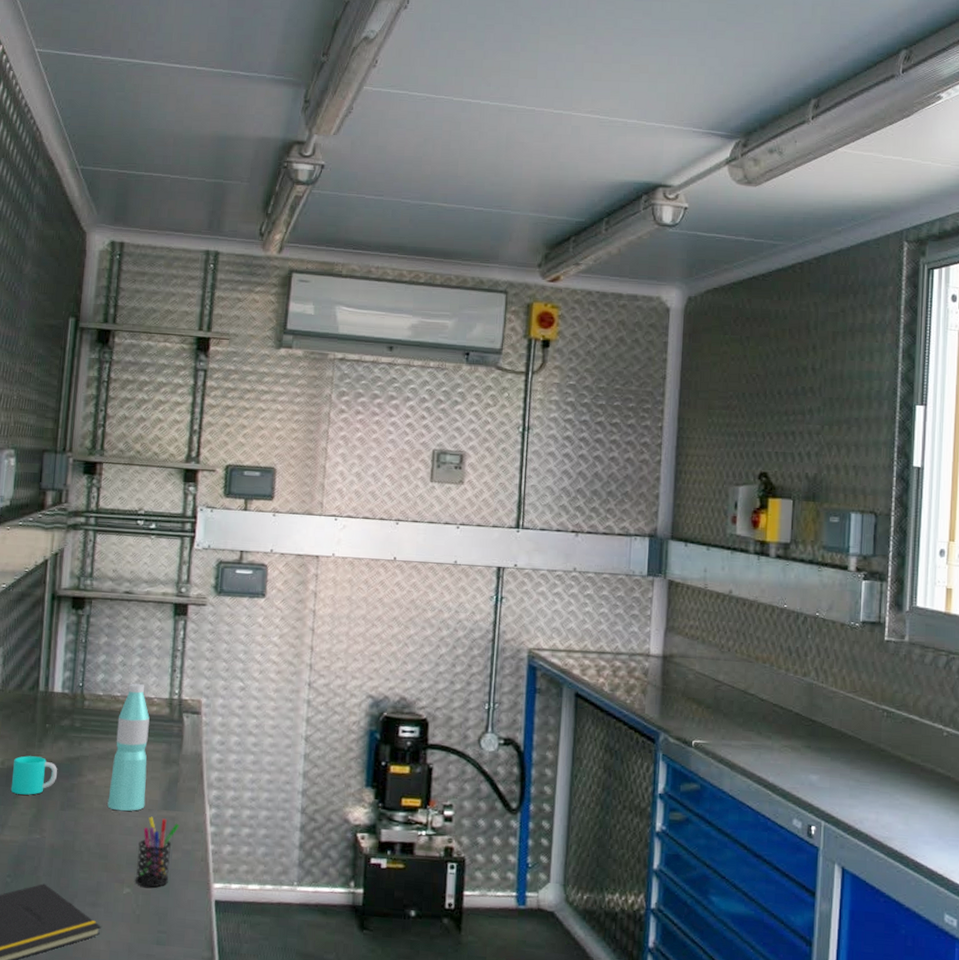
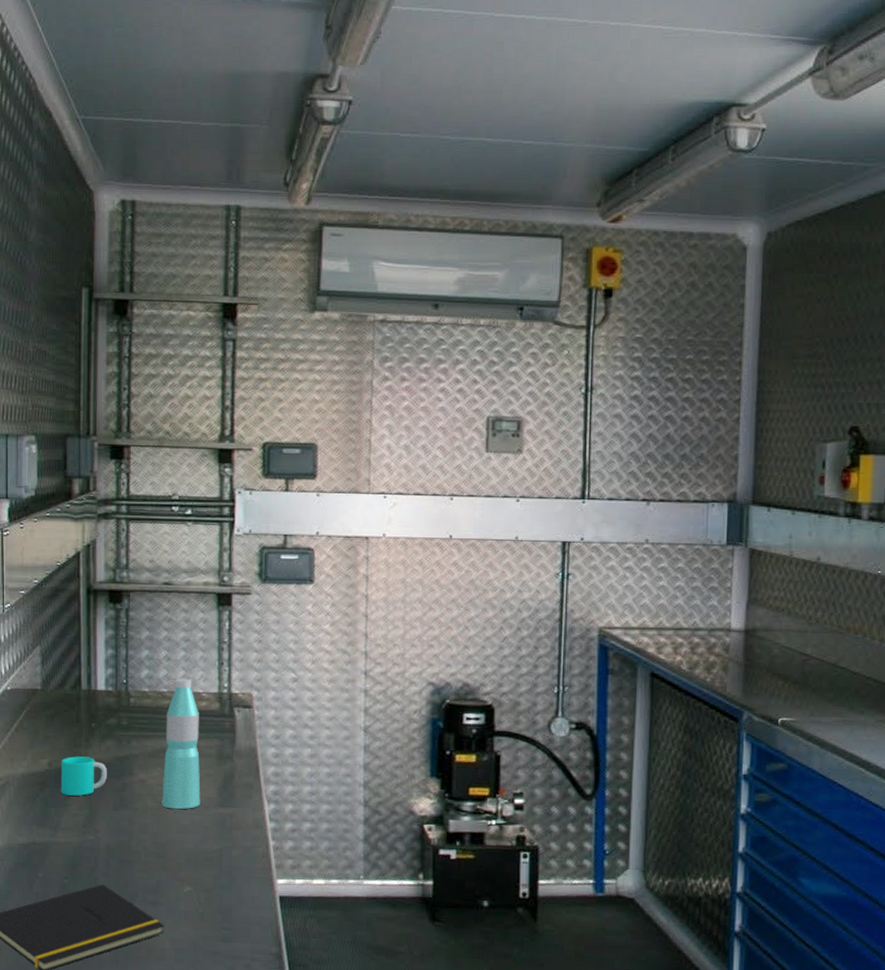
pen holder: present [135,816,179,888] -> none [195,814,237,885]

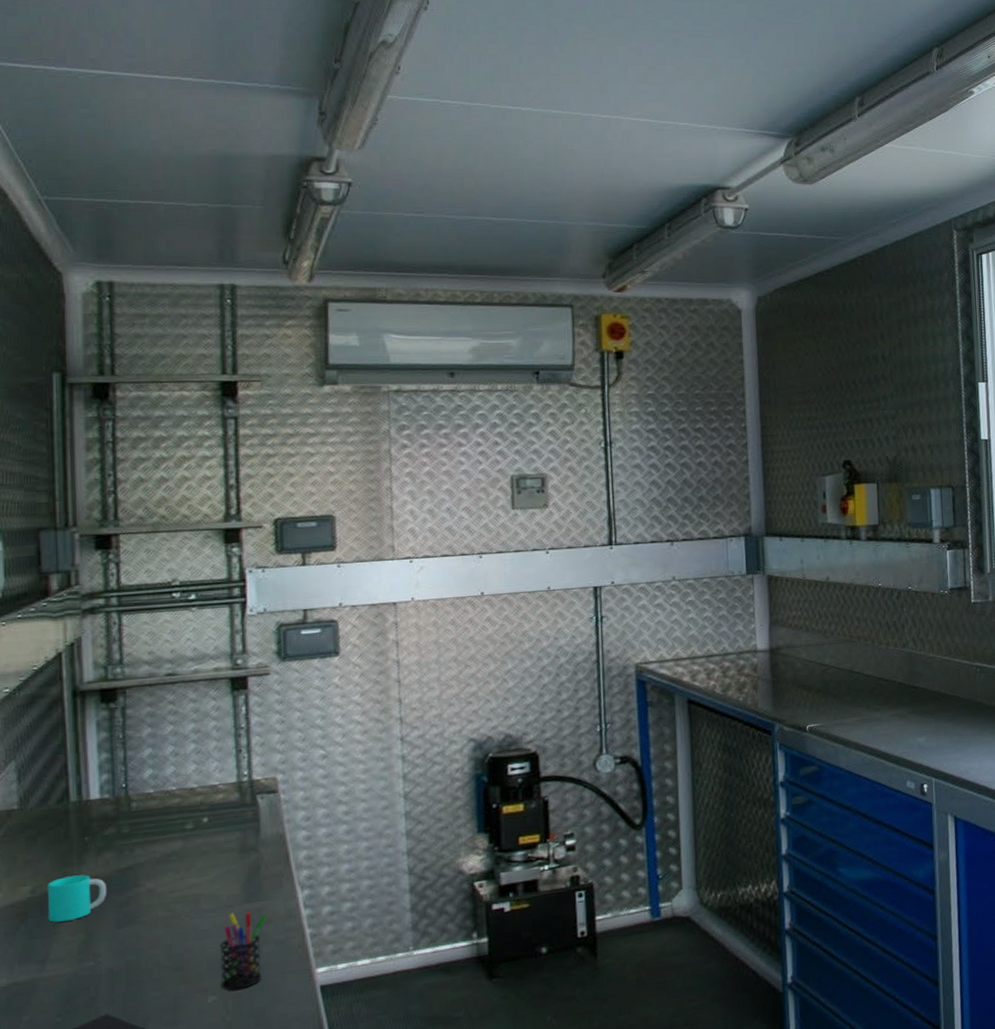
water bottle: present [162,678,201,810] -> none [175,771,223,916]
pen holder: none [195,814,237,885] -> present [220,912,267,991]

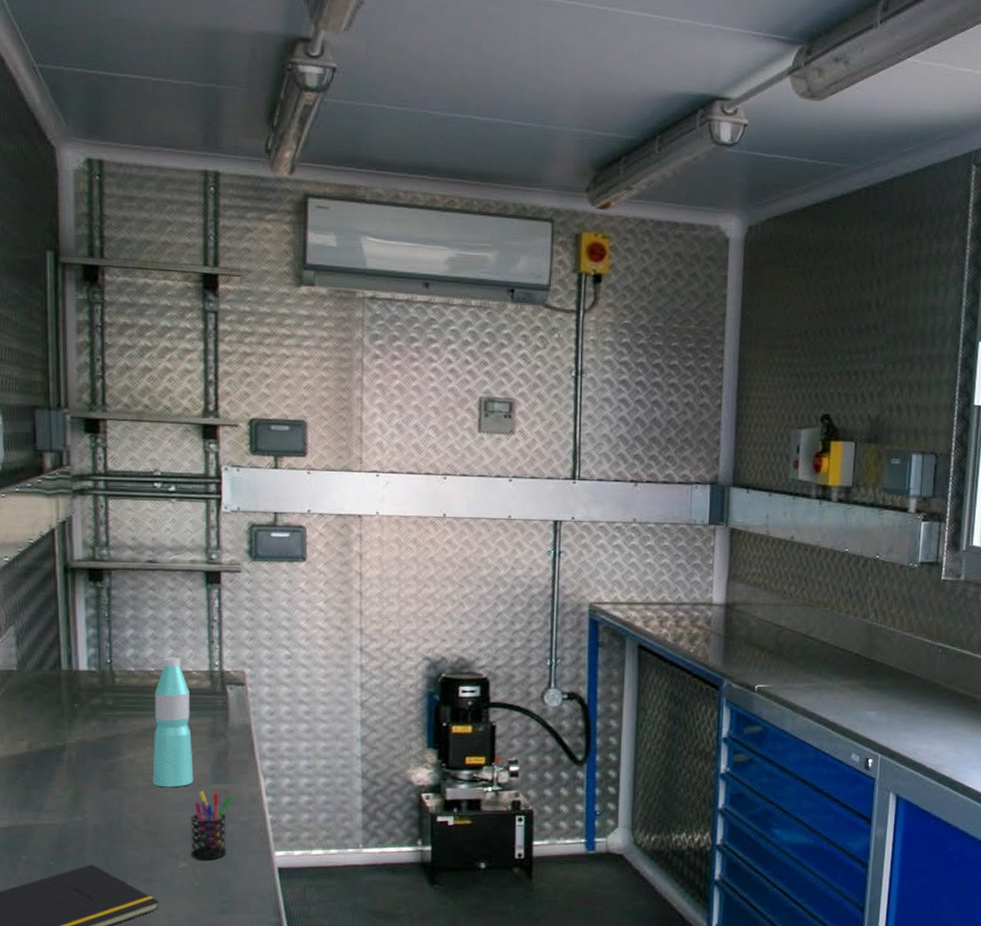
cup: present [47,874,106,923] -> none [42,737,93,777]
water bottle: none [175,771,223,916] -> present [152,656,194,788]

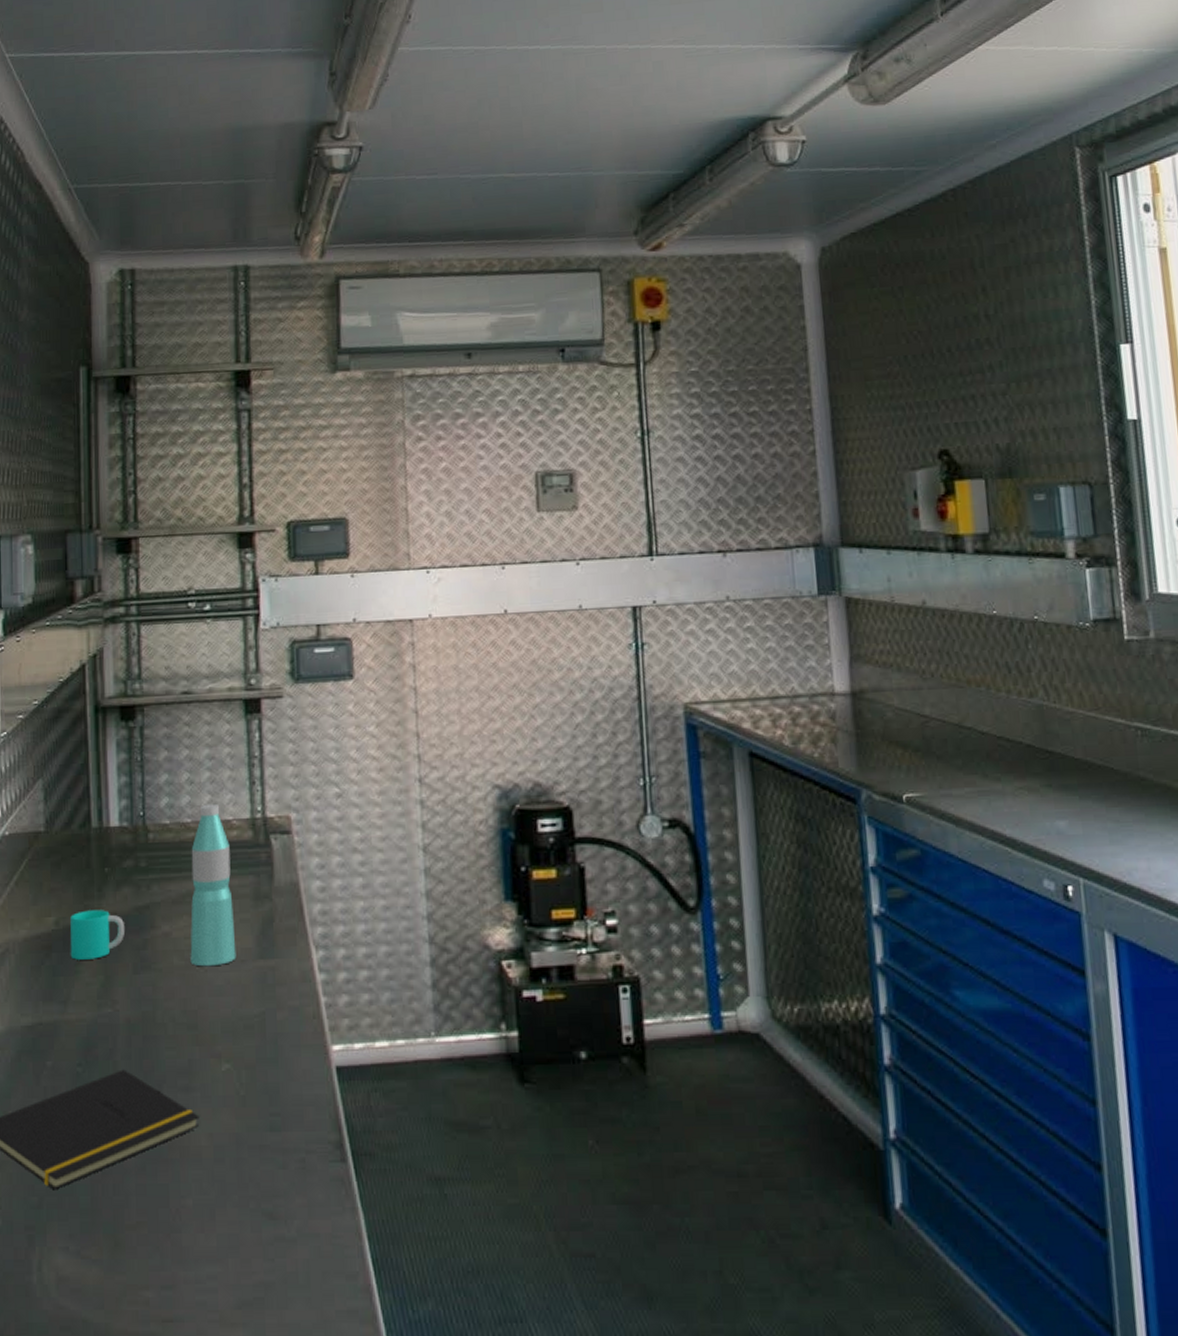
cup: none [42,737,93,777] -> present [70,910,124,960]
pen holder: present [190,791,233,860] -> none [234,969,281,1059]

